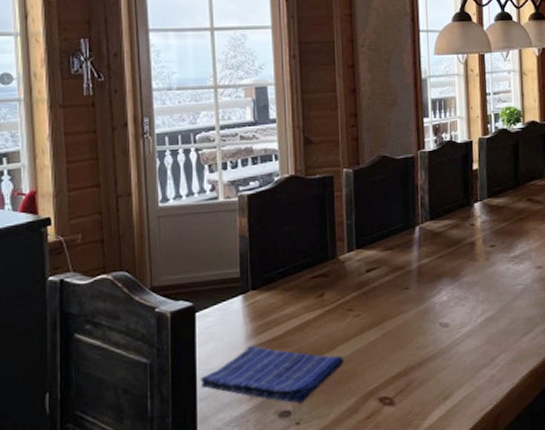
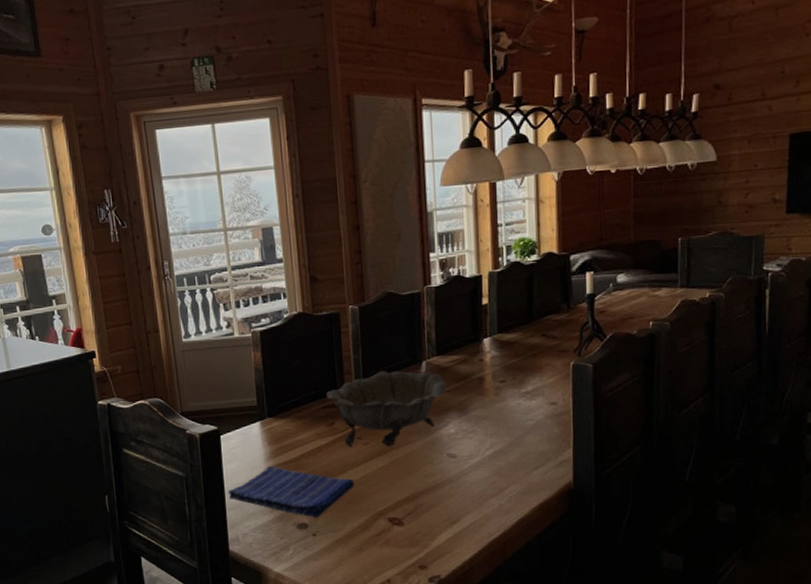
decorative bowl: none [317,236,440,321] -> present [326,371,447,448]

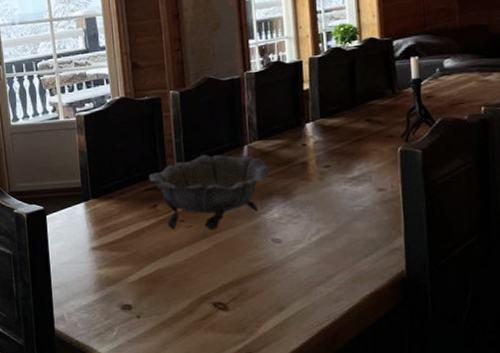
dish towel: present [227,466,355,518] -> none [53,247,178,299]

